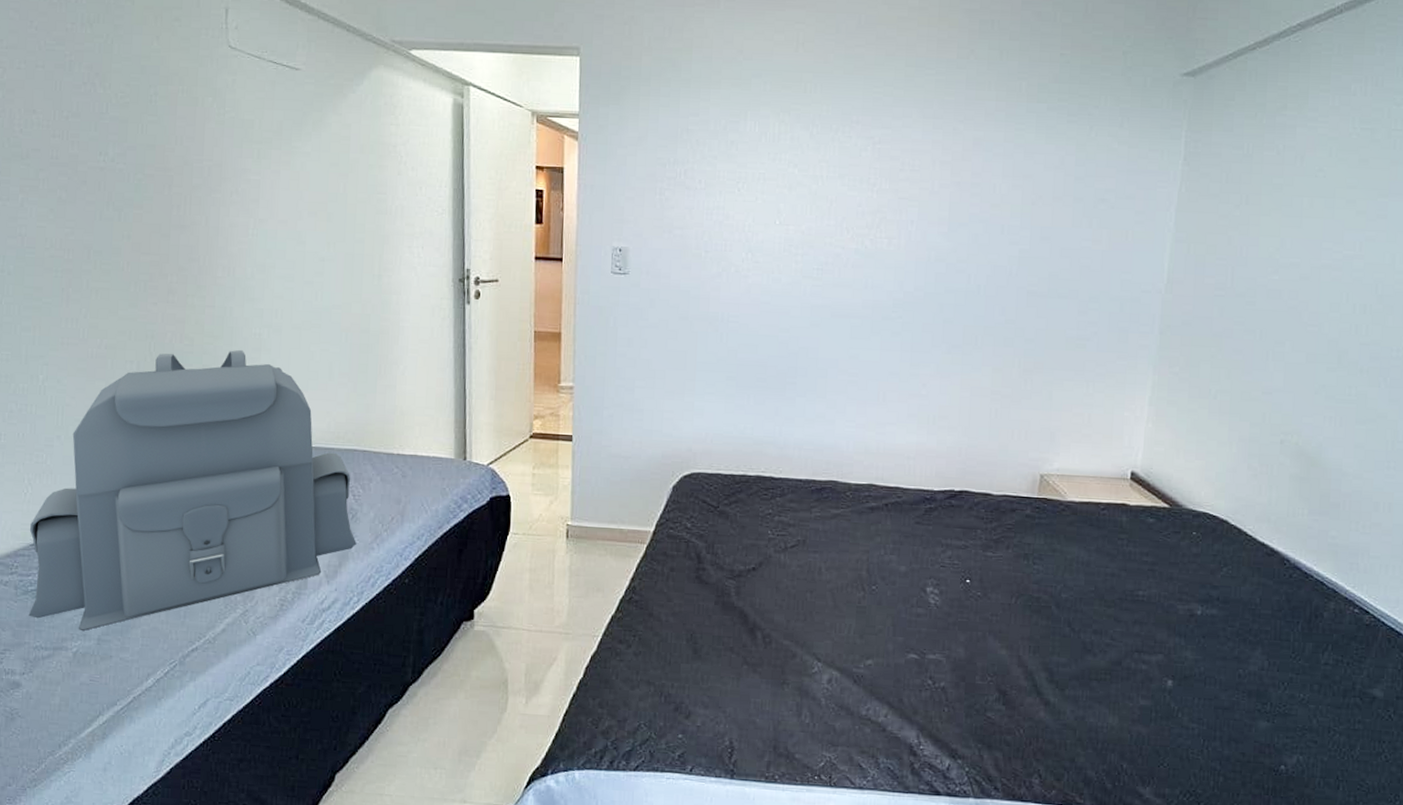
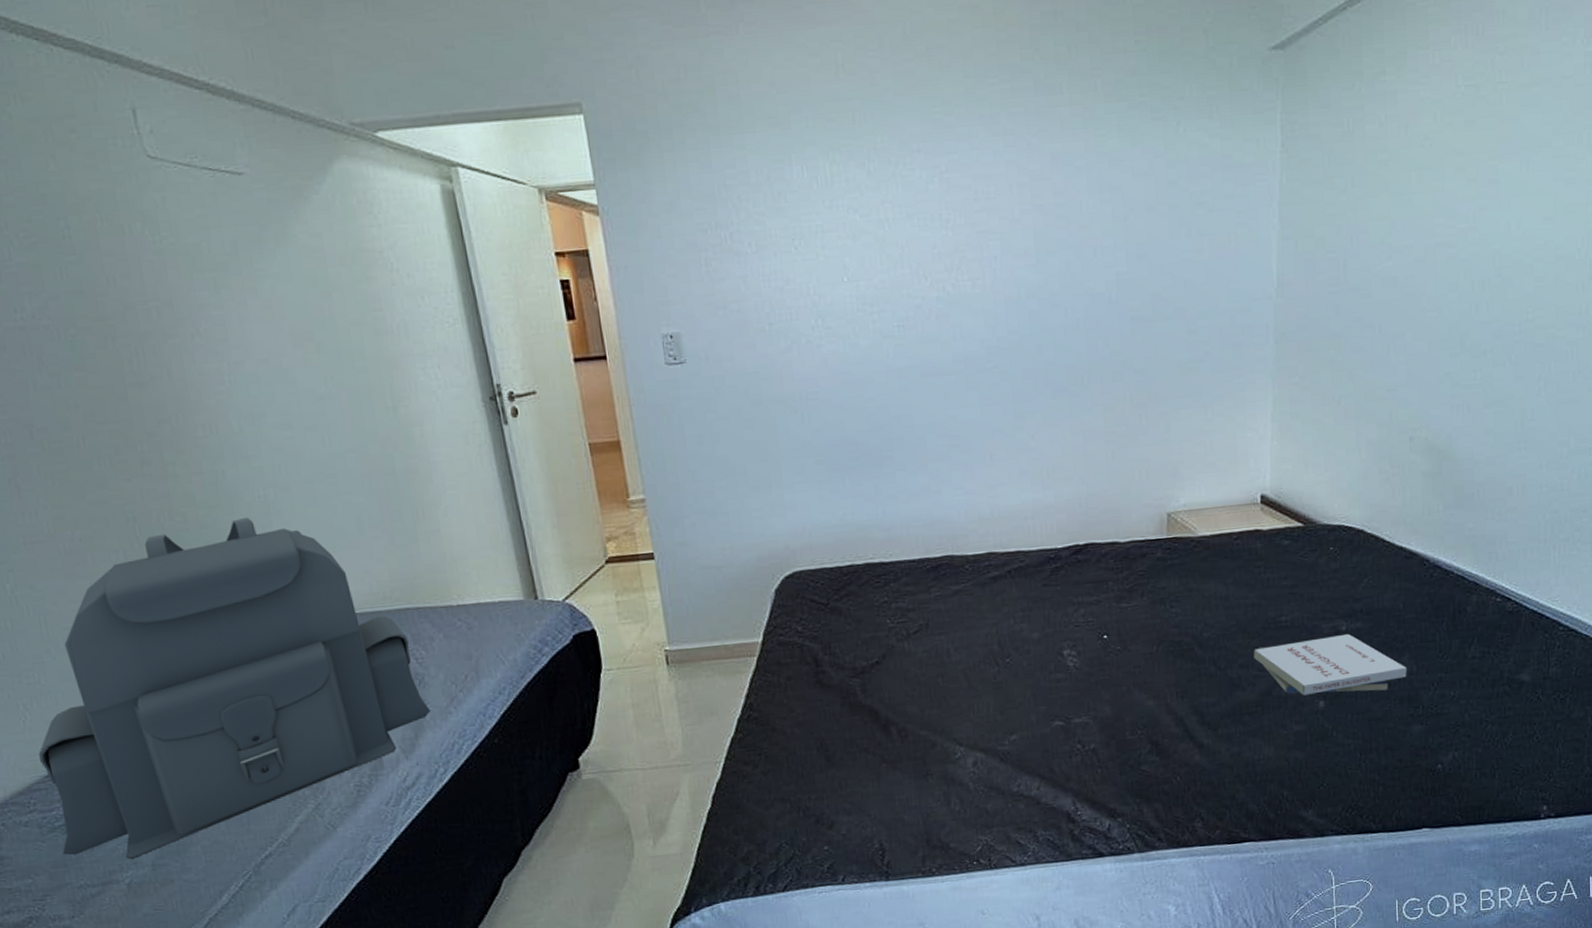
books: none [1108,616,1258,681] -> present [1253,633,1407,696]

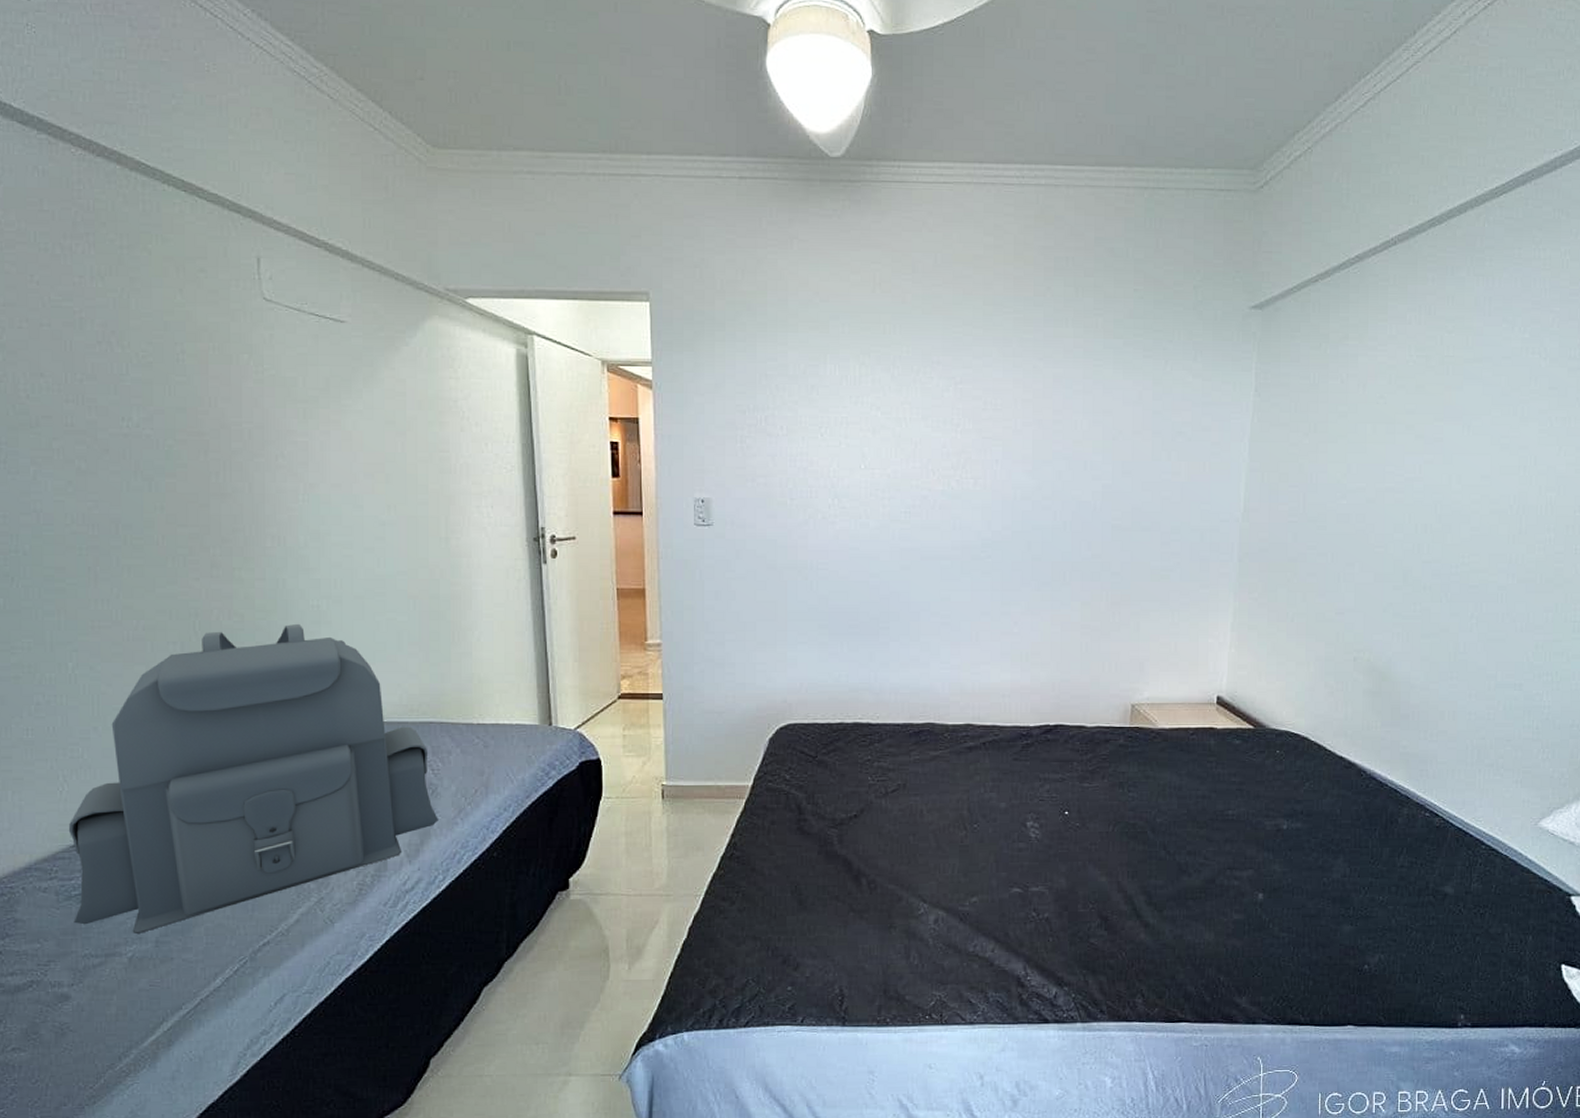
books: present [1253,633,1407,696] -> none [1201,832,1341,889]

